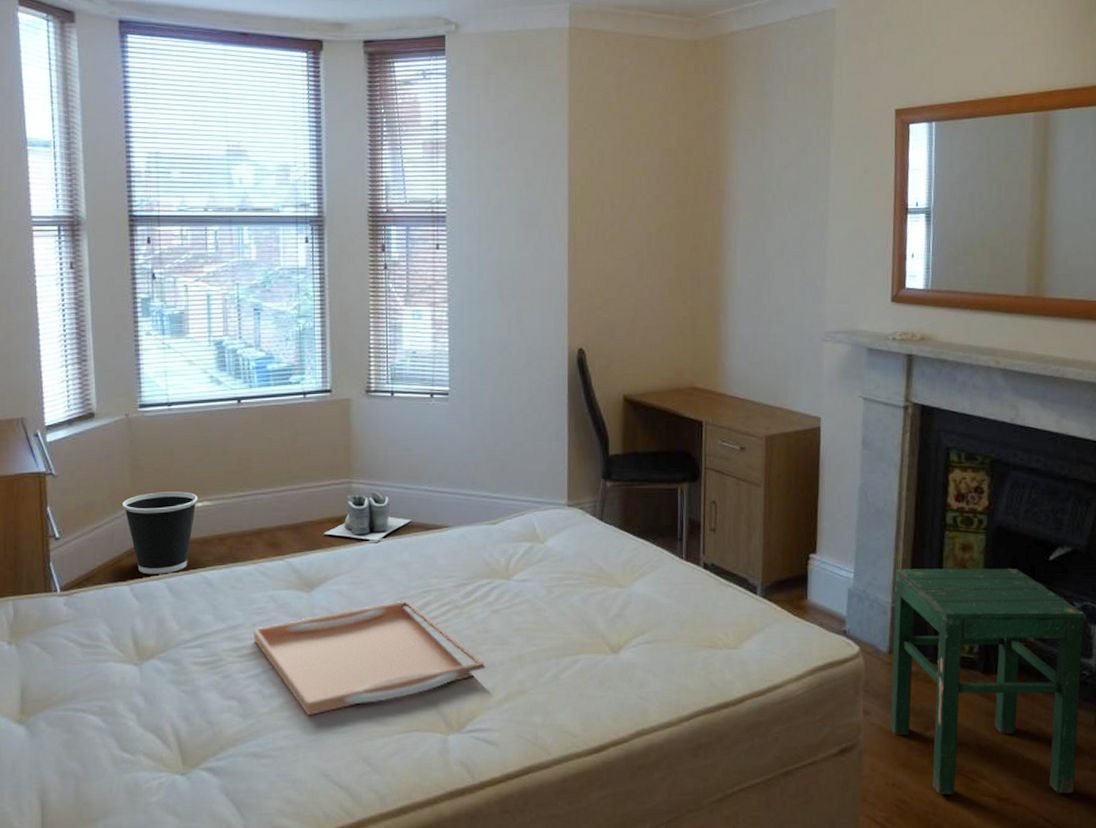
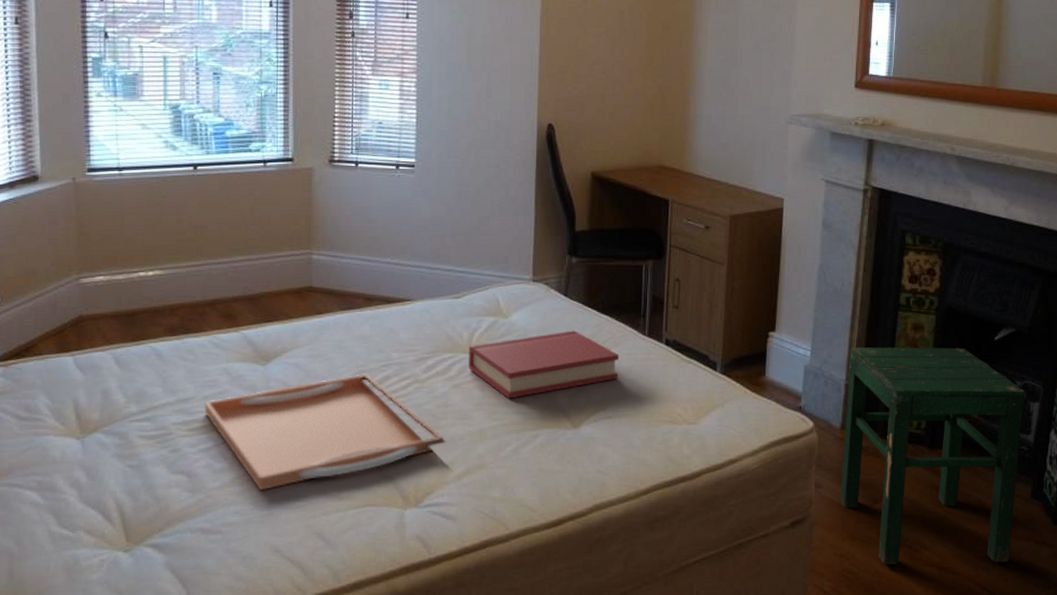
wastebasket: present [123,491,198,574] -> none [67,260,149,345]
boots: present [323,491,412,541] -> none [281,263,374,313]
hardback book: none [506,555,657,624] -> present [468,330,619,399]

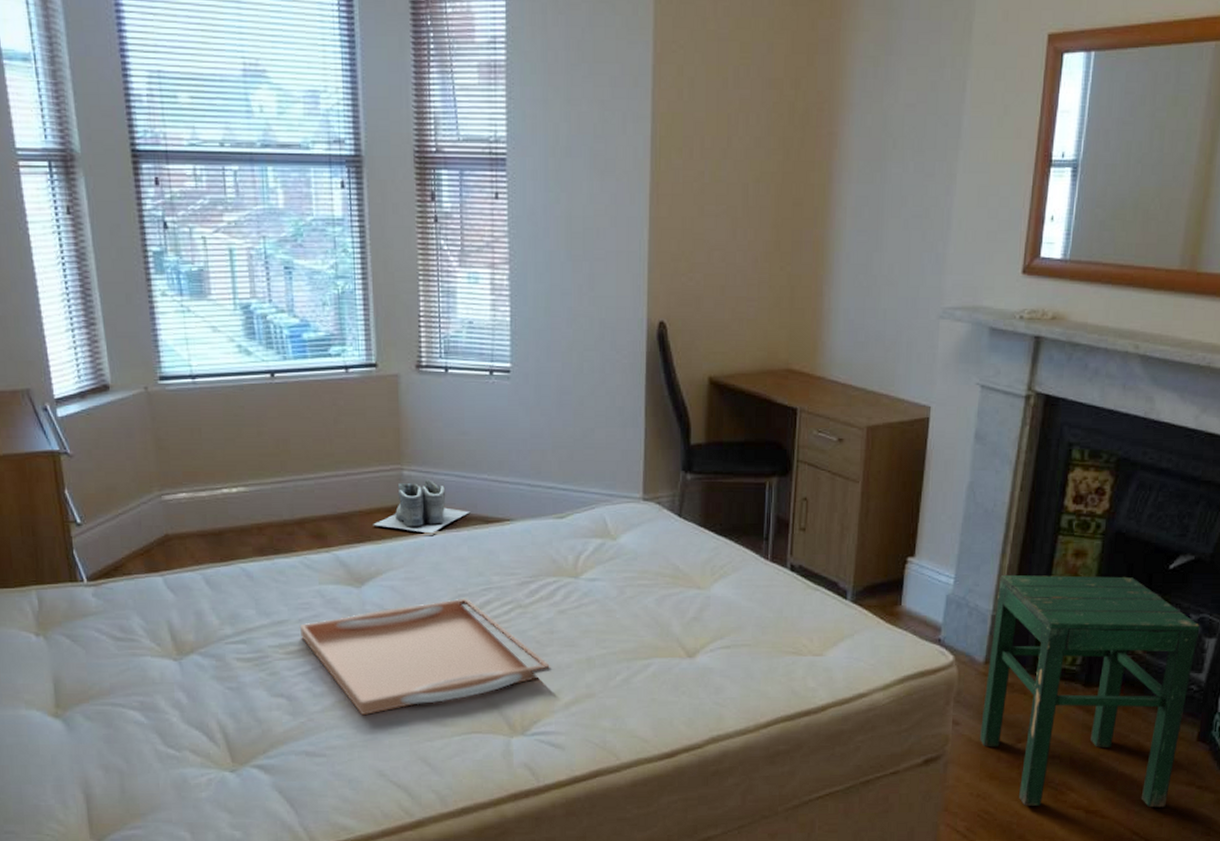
boots: none [281,263,374,313] -> present [373,479,471,534]
hardback book: present [468,330,619,399] -> none [574,554,738,626]

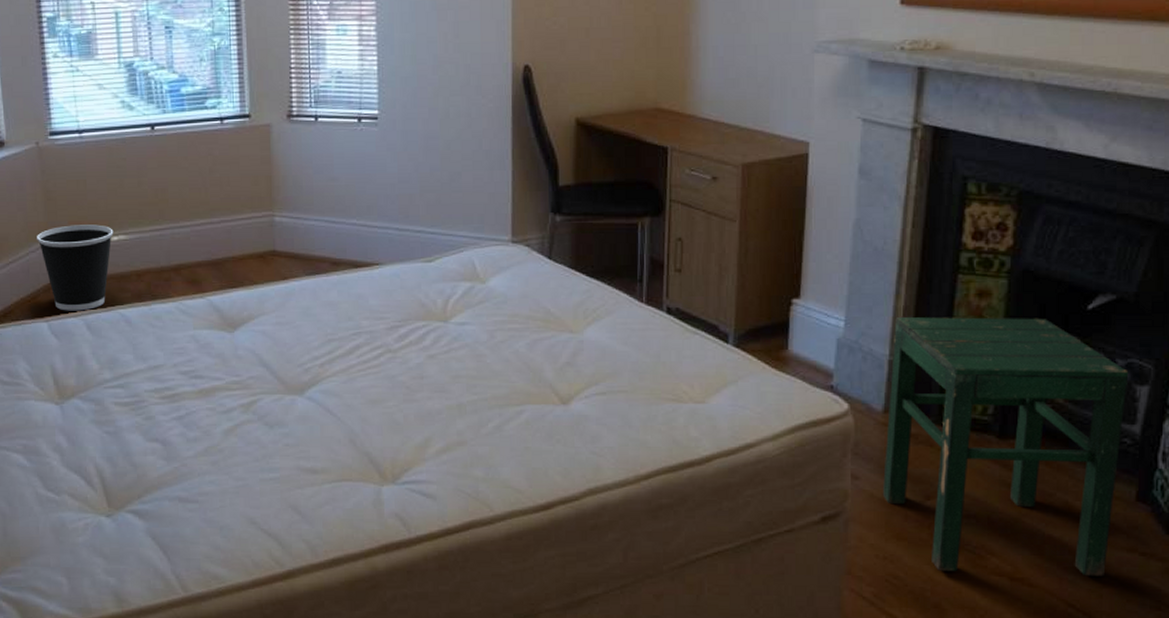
wastebasket: none [148,475,232,565] -> present [37,224,114,311]
serving tray: present [300,598,550,716] -> none [175,342,420,462]
boots: present [373,479,471,534] -> none [245,225,340,279]

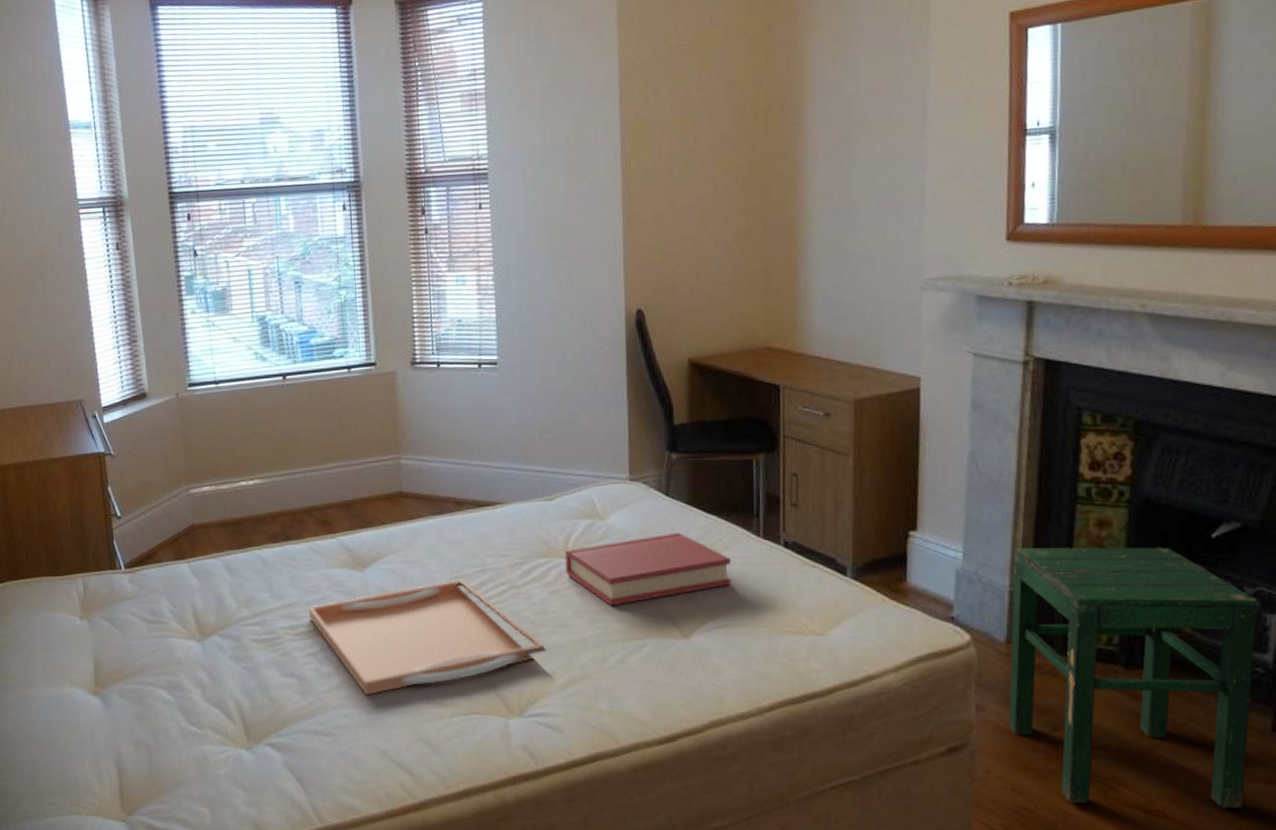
wastebasket: present [37,224,114,311] -> none [178,470,249,553]
serving tray: none [175,342,420,462] -> present [309,579,545,696]
hardback book: none [443,297,612,372] -> present [565,532,732,606]

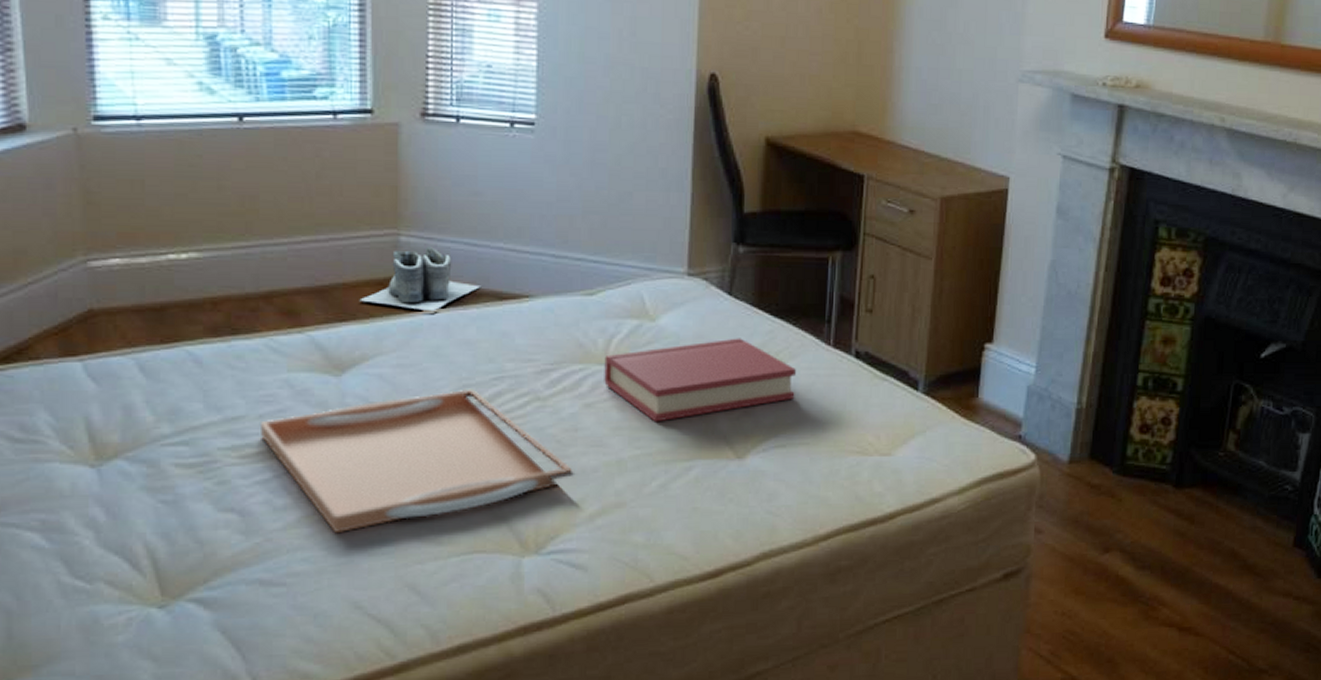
boots: none [374,467,464,518] -> present [359,247,482,312]
stool: present [1008,547,1258,809] -> none [1063,364,1293,624]

